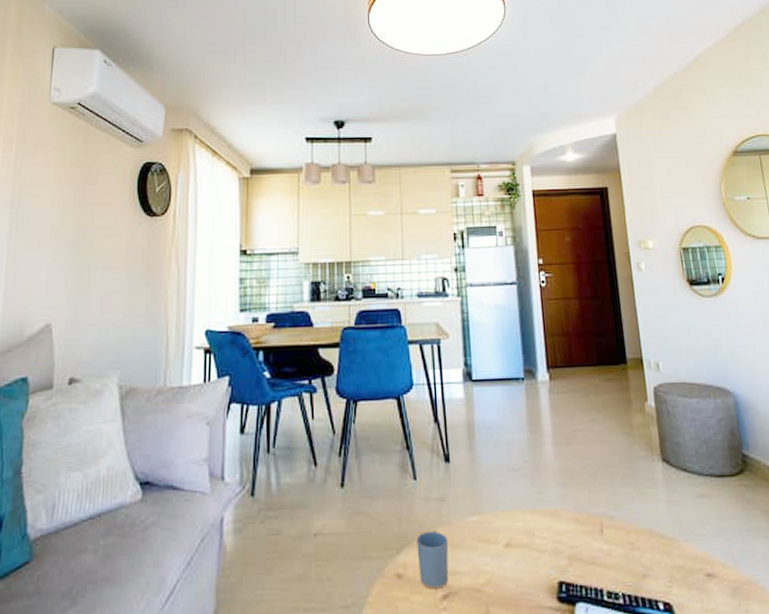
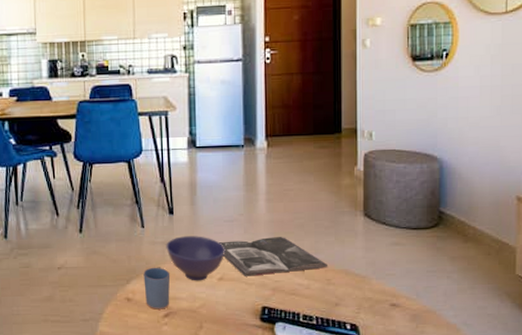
bowl: none [442,489,511,549] -> present [166,236,226,281]
magazine: none [503,489,630,541] -> present [219,237,329,276]

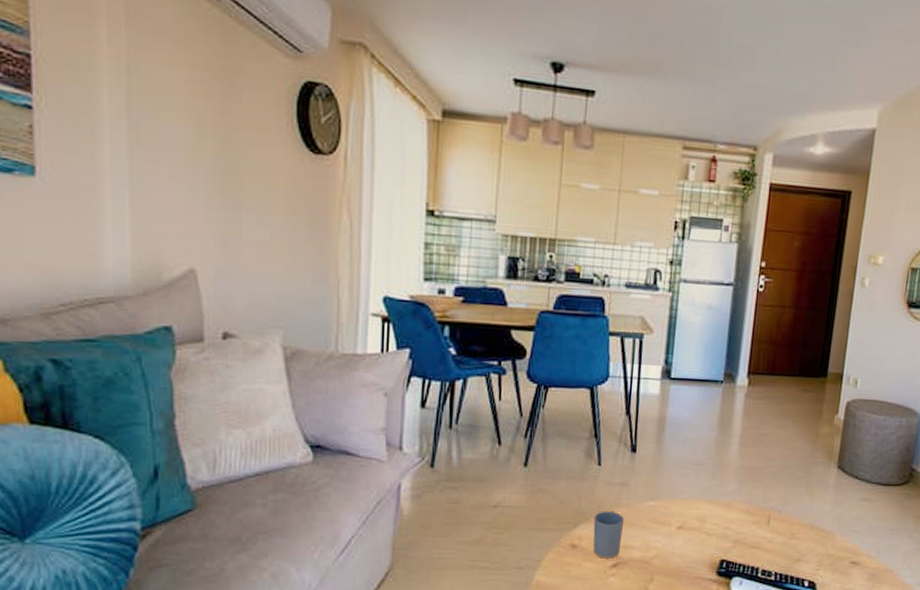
bowl: present [166,236,226,281] -> none [623,478,689,529]
magazine: present [219,237,329,276] -> none [683,485,795,526]

